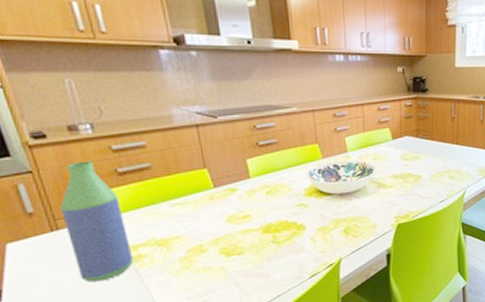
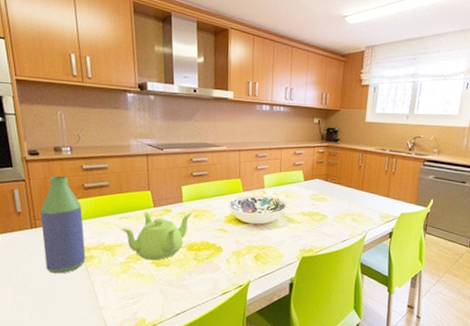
teapot: none [174,189,263,251] -> present [120,212,192,261]

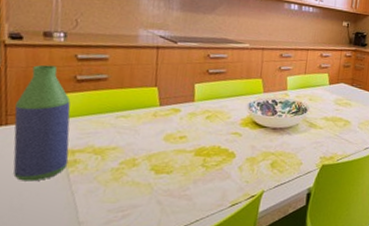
teapot: present [120,212,192,261] -> none [116,110,204,167]

